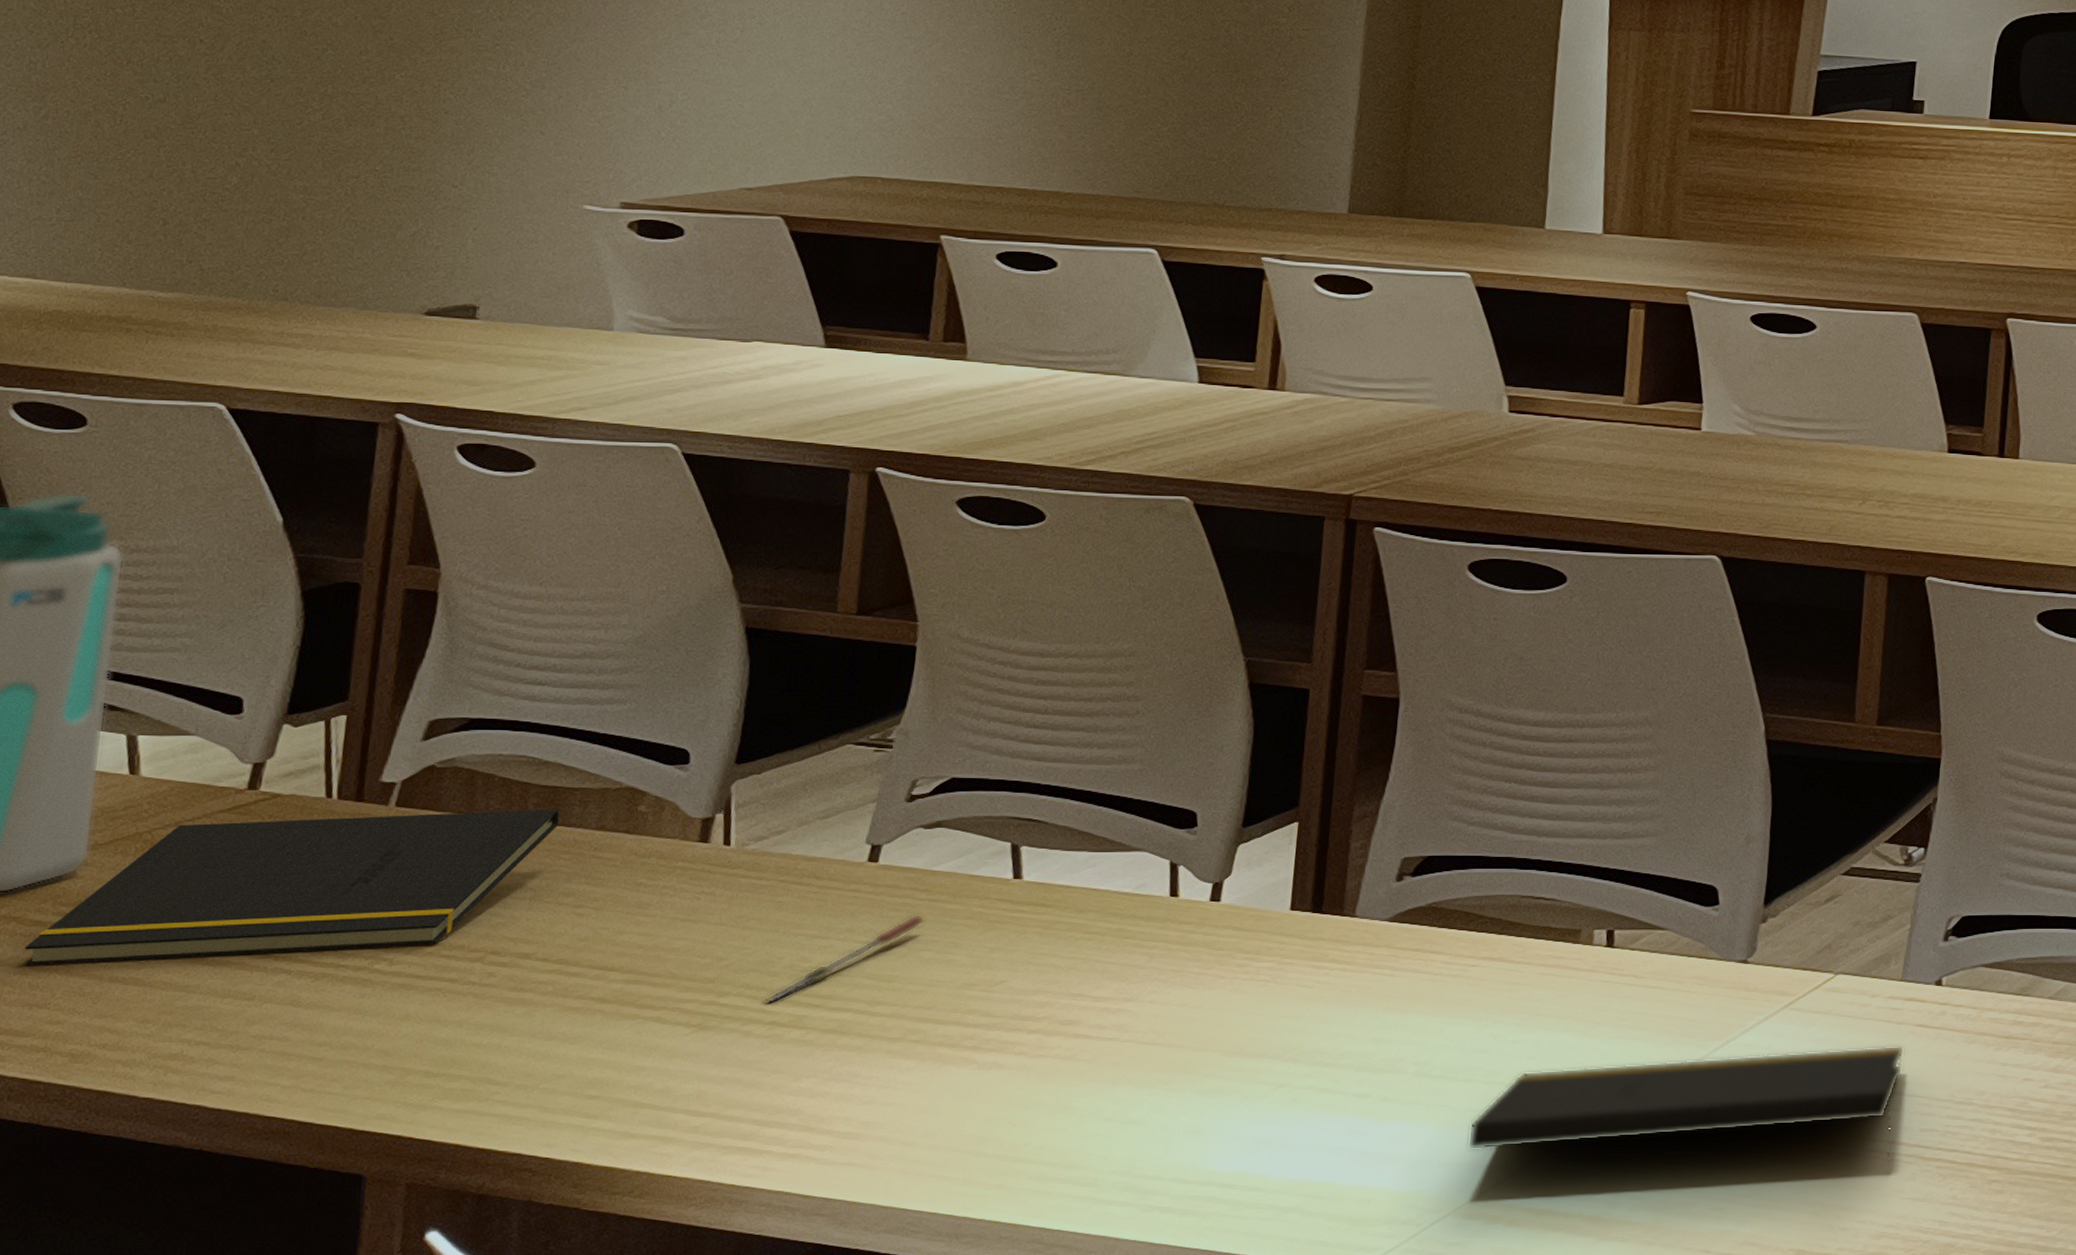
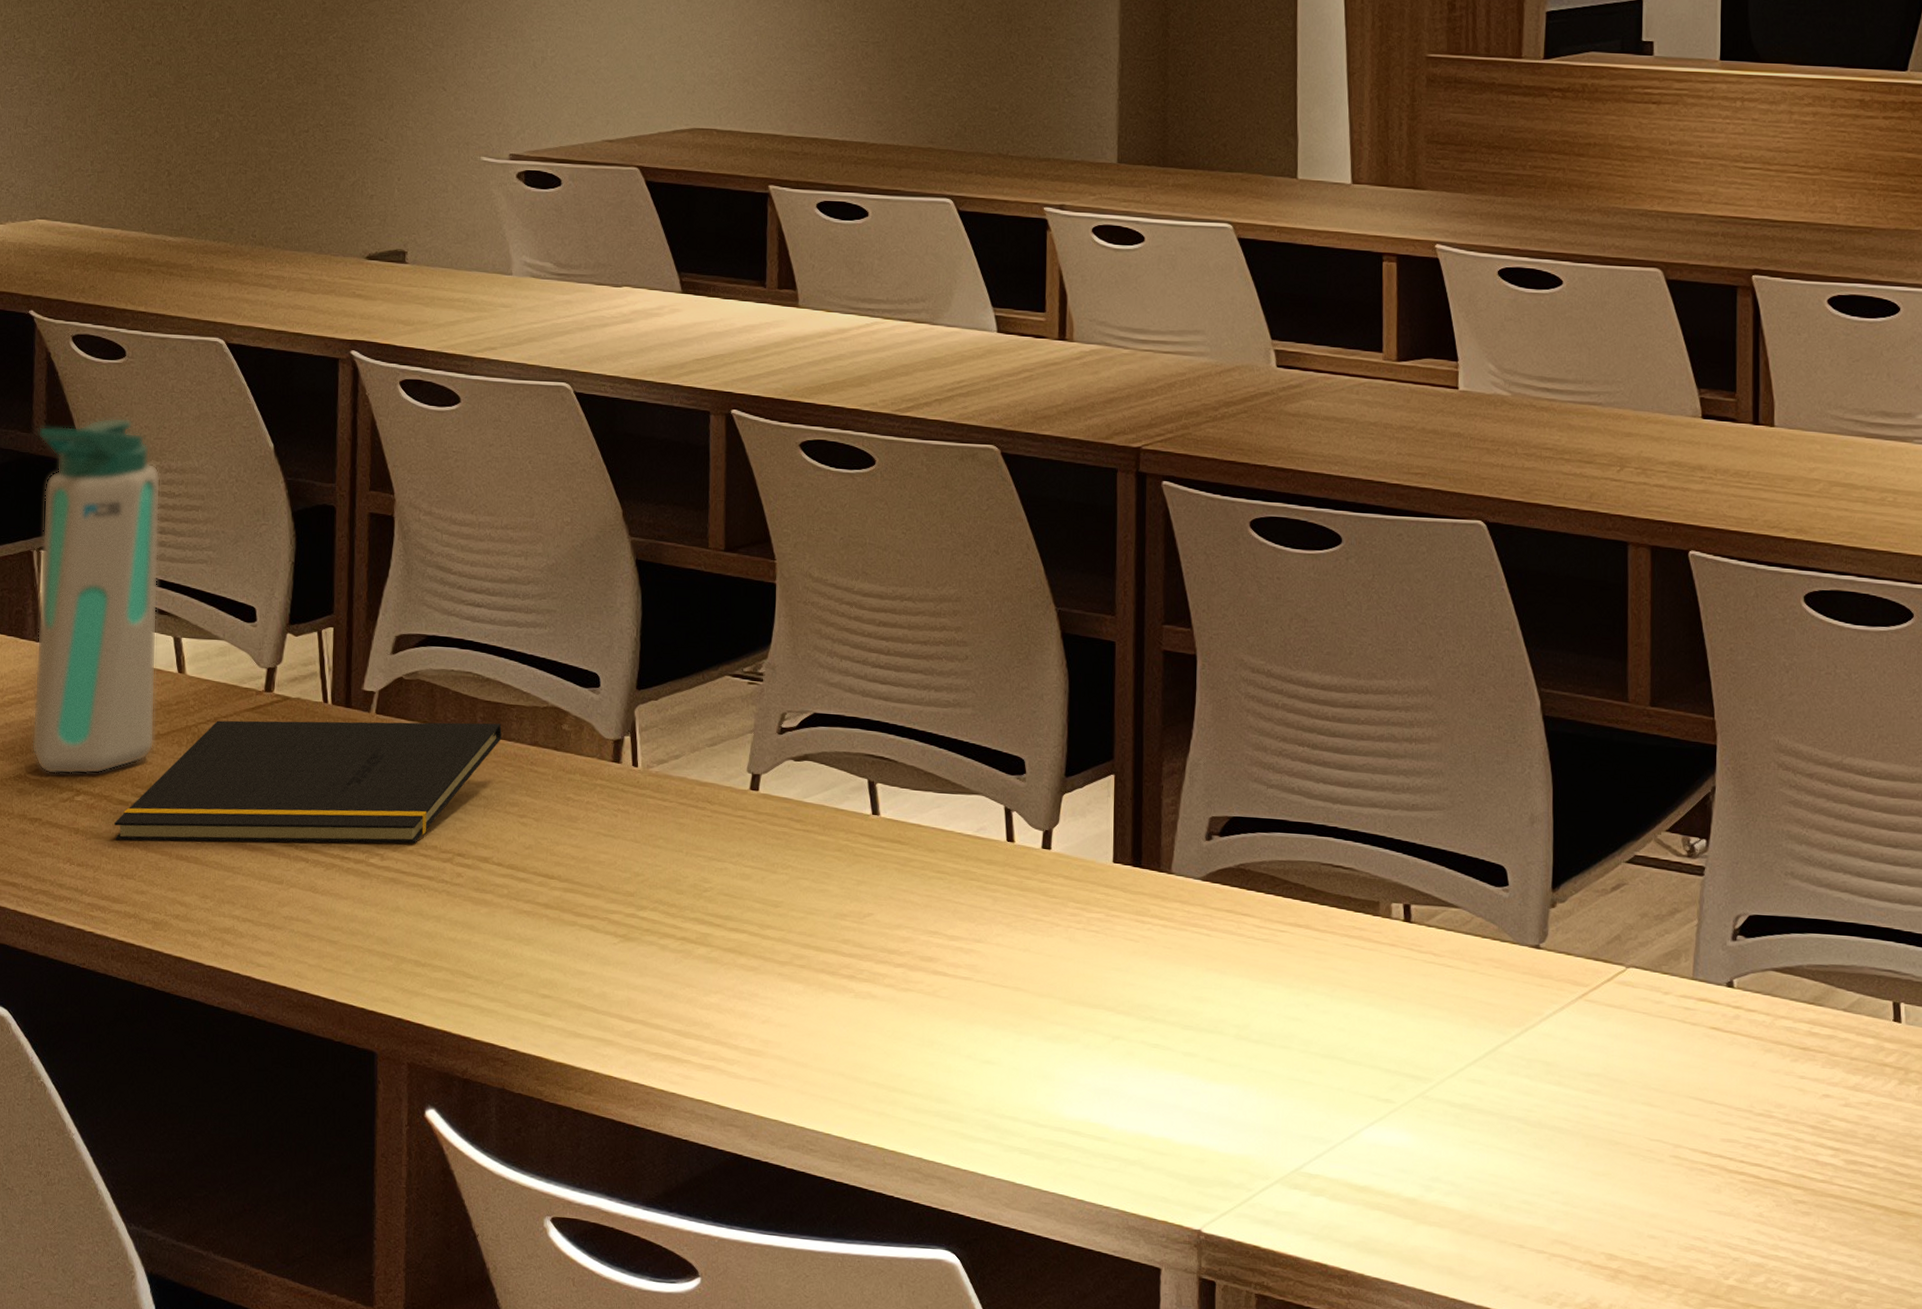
pen: present [761,913,926,1004] -> none [673,842,801,921]
notepad: present [1467,1045,1905,1168] -> none [1288,1043,1701,1177]

